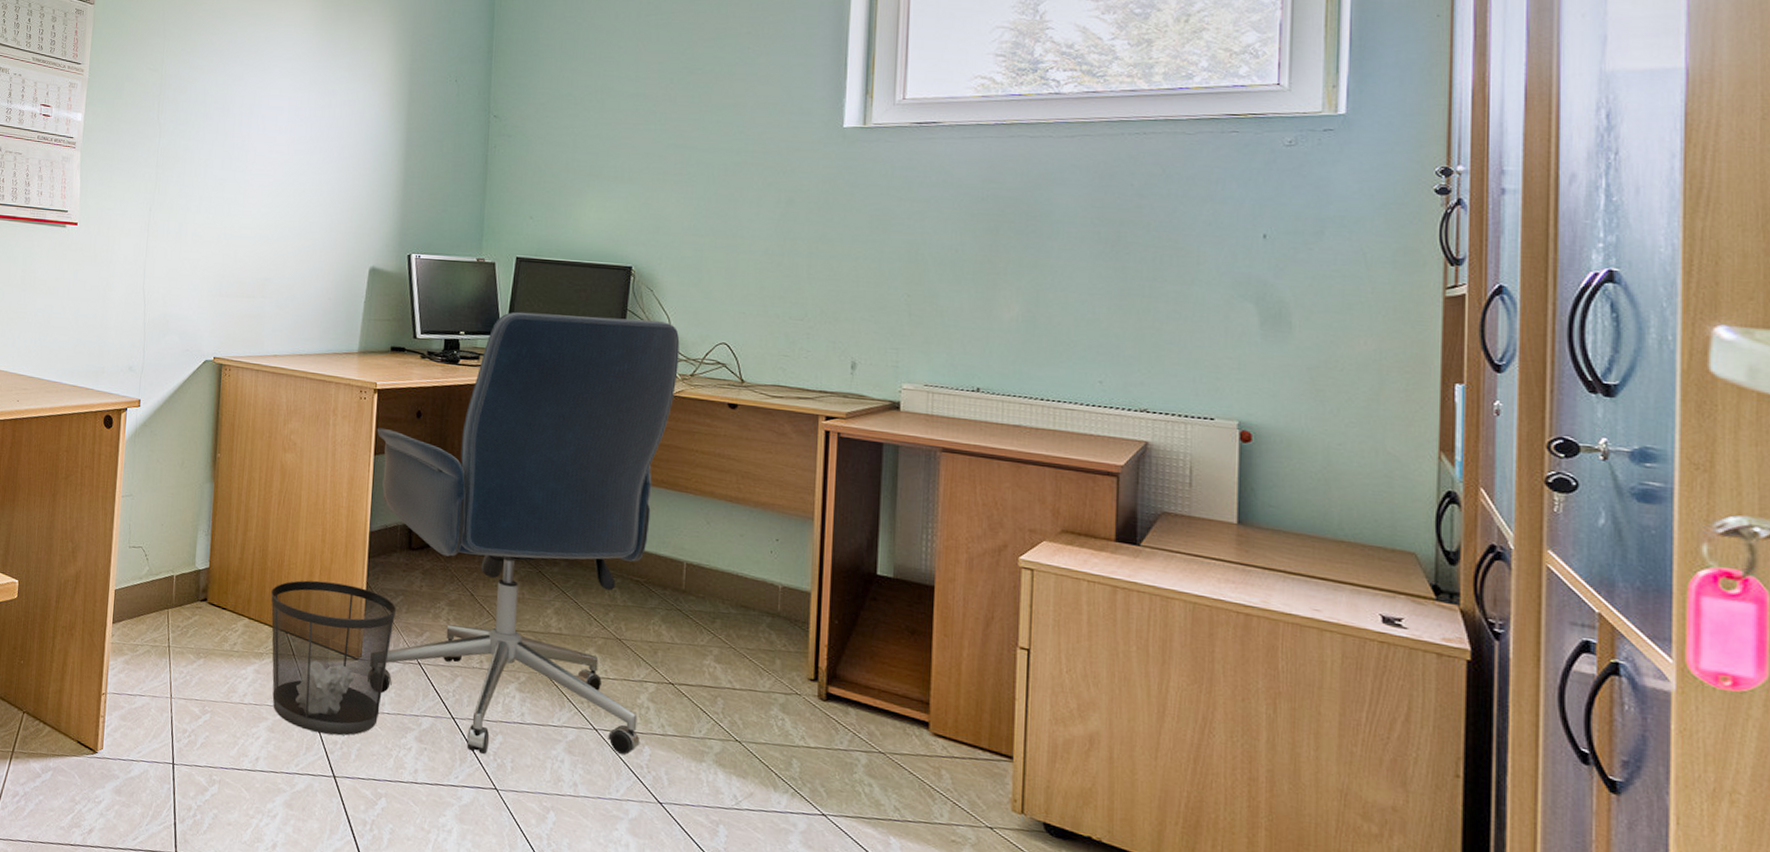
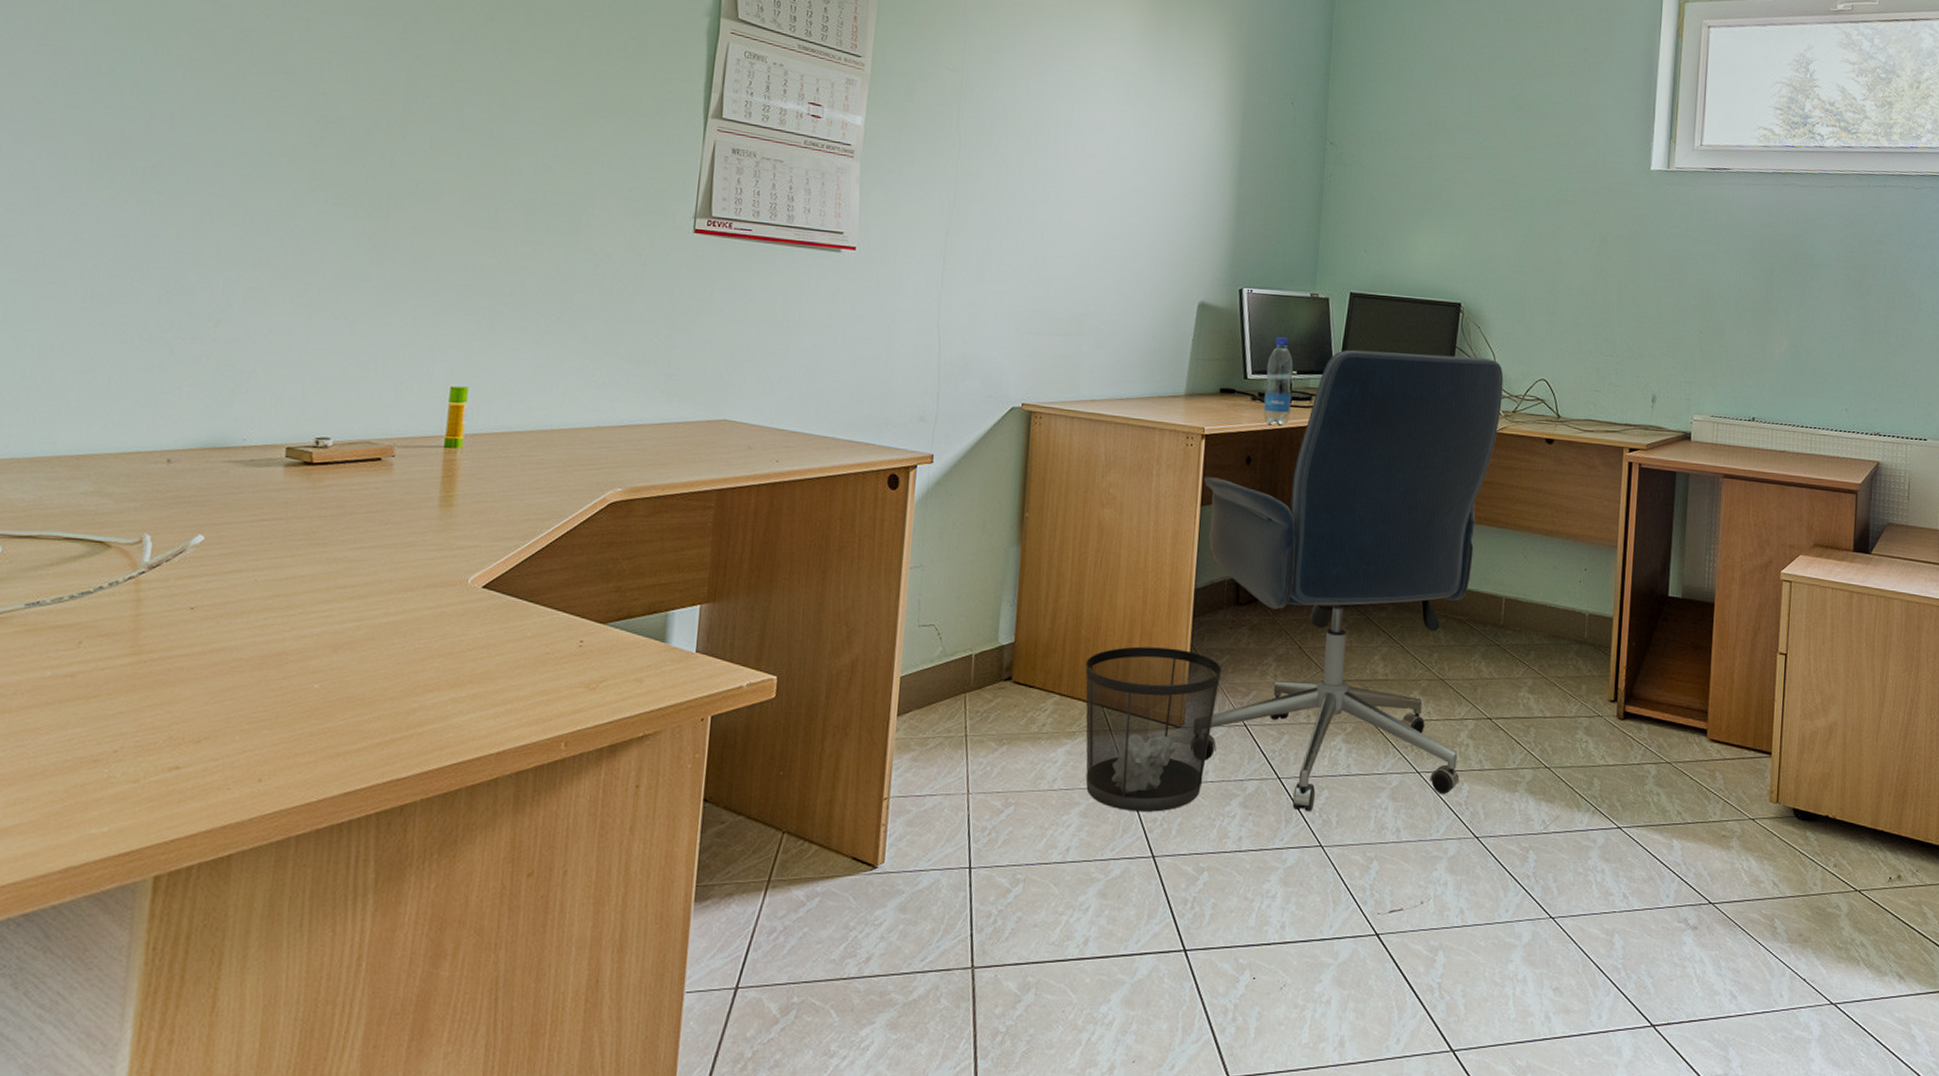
bottle: none [432,299,461,383] -> present [1263,337,1294,426]

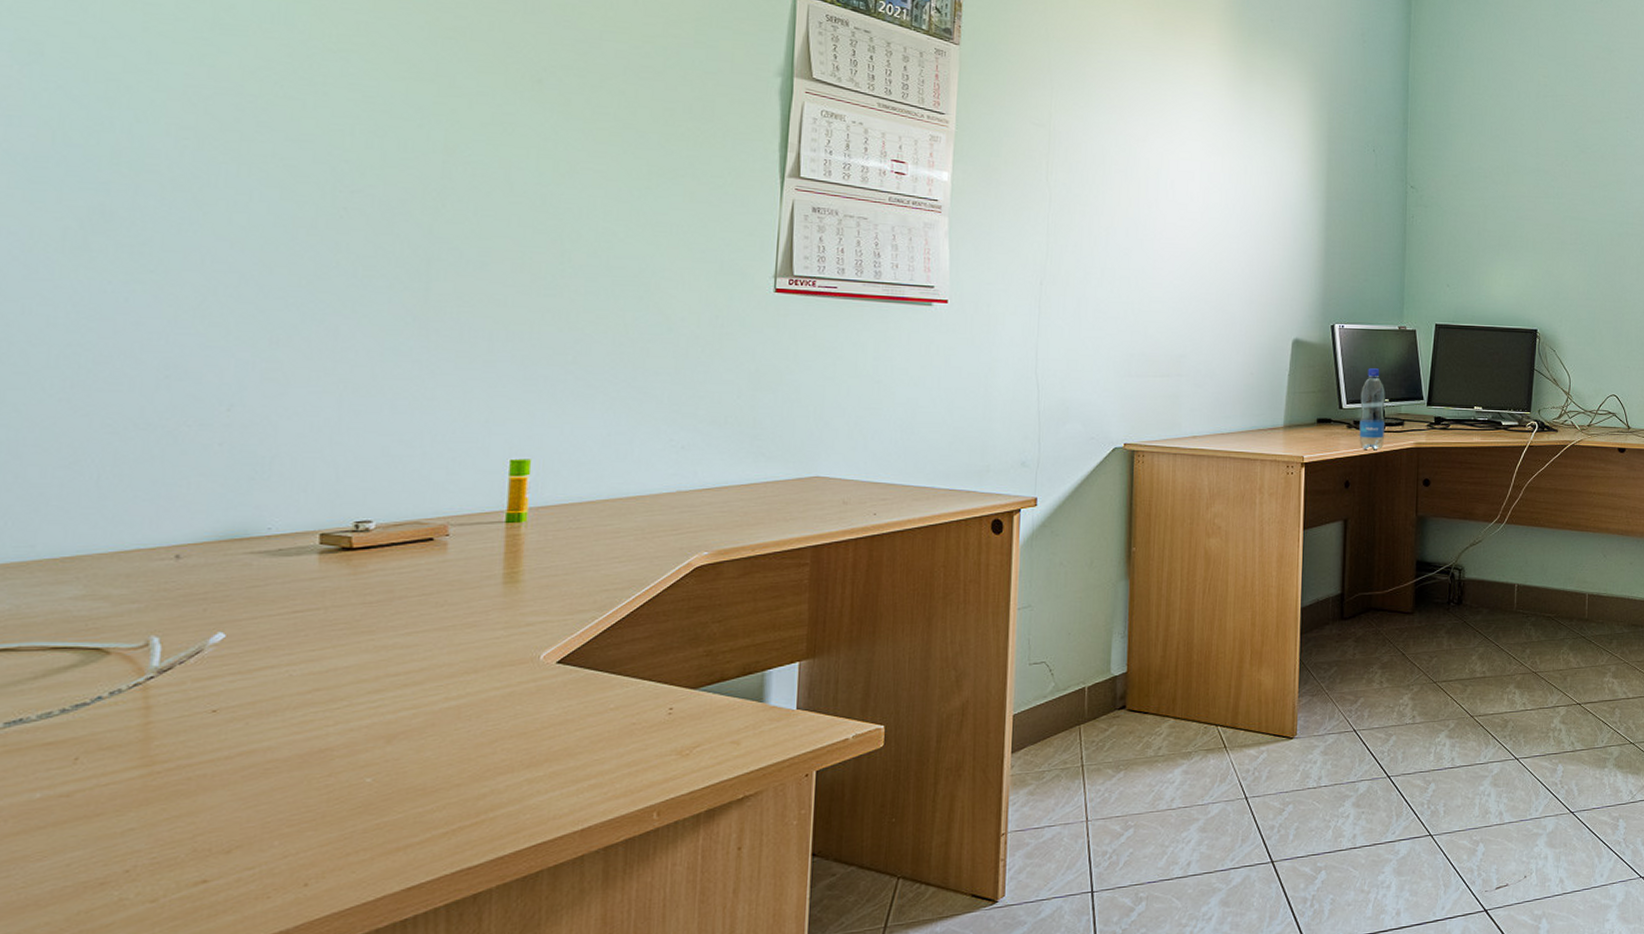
waste bin: present [1085,646,1223,812] -> none [1198,665,1331,822]
office chair: present [1190,349,1504,811] -> none [1304,376,1578,805]

